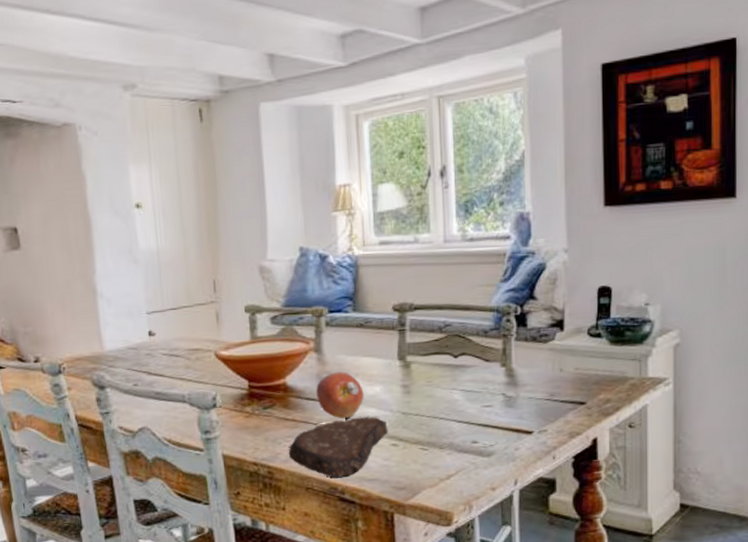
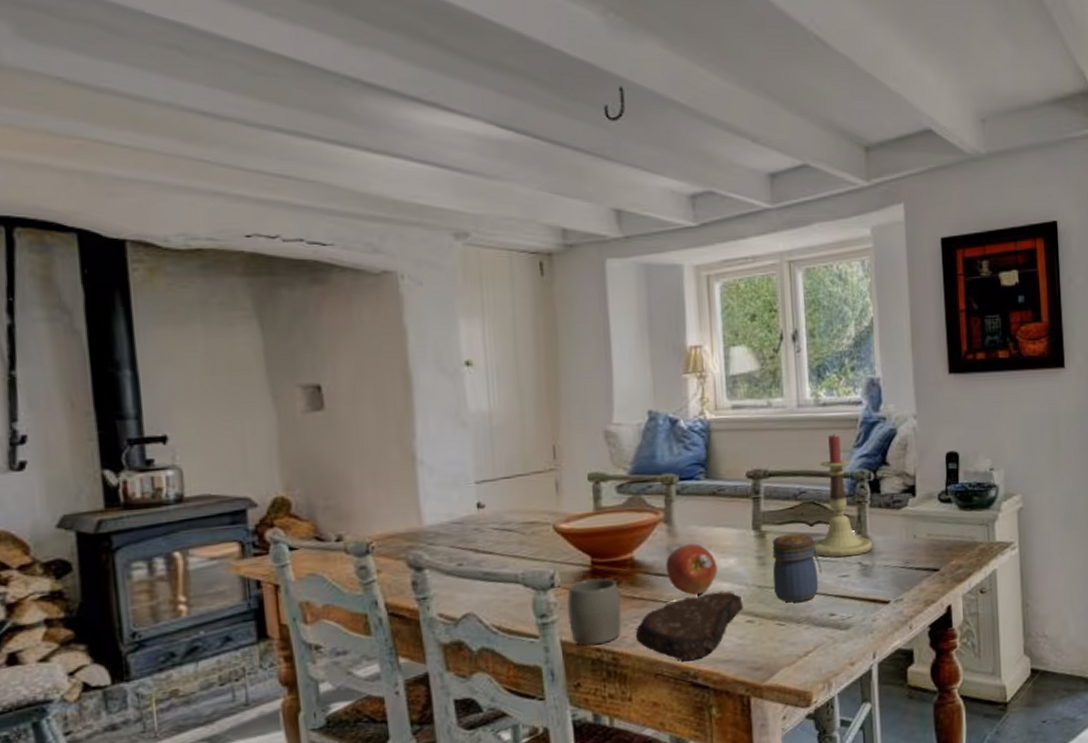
mug: none [227,400,276,459] -> present [567,578,622,645]
jar: none [416,364,465,429] -> present [772,533,822,603]
candlestick: none [457,268,517,388] -> present [813,434,873,558]

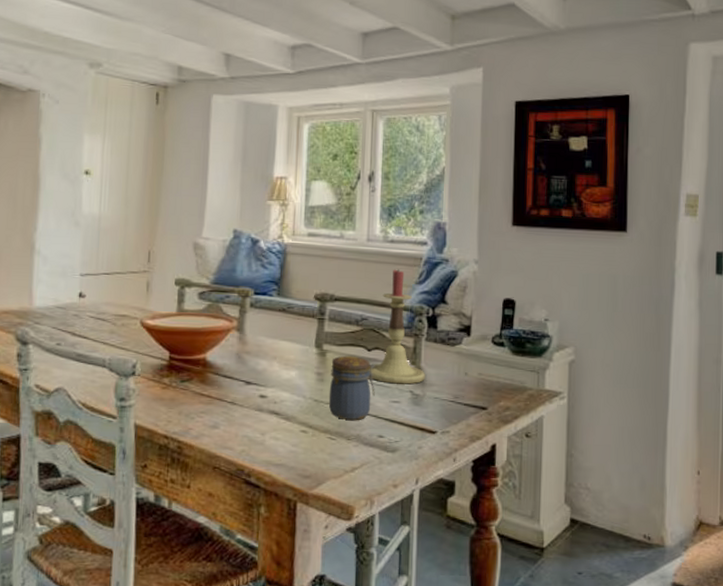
mug: present [567,578,622,645] -> none [143,372,191,432]
bread loaf: present [635,592,743,661] -> none [200,399,299,459]
fruit: present [666,544,718,595] -> none [234,353,280,399]

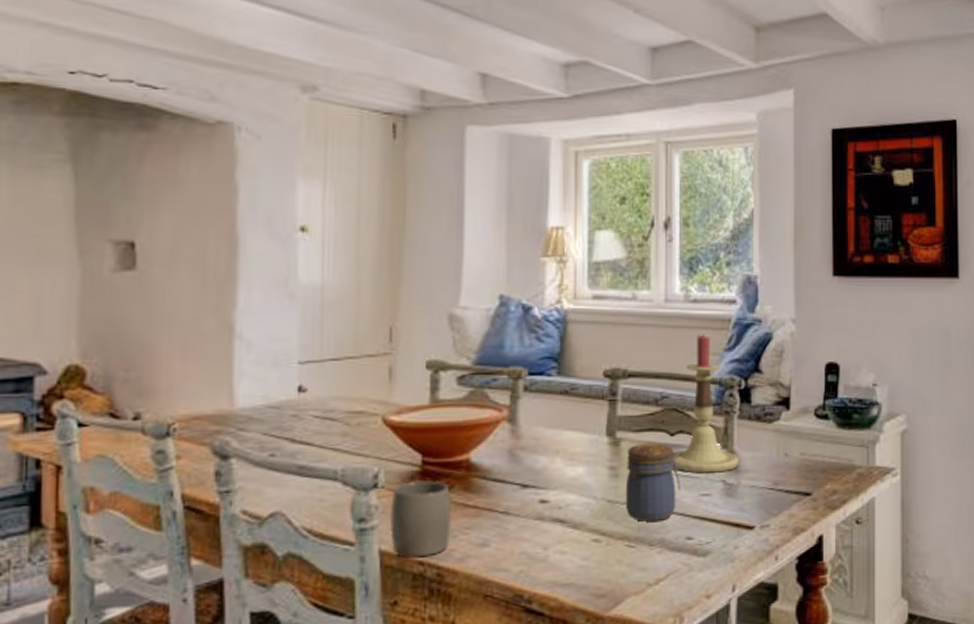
mug: none [143,372,191,432] -> present [390,480,451,557]

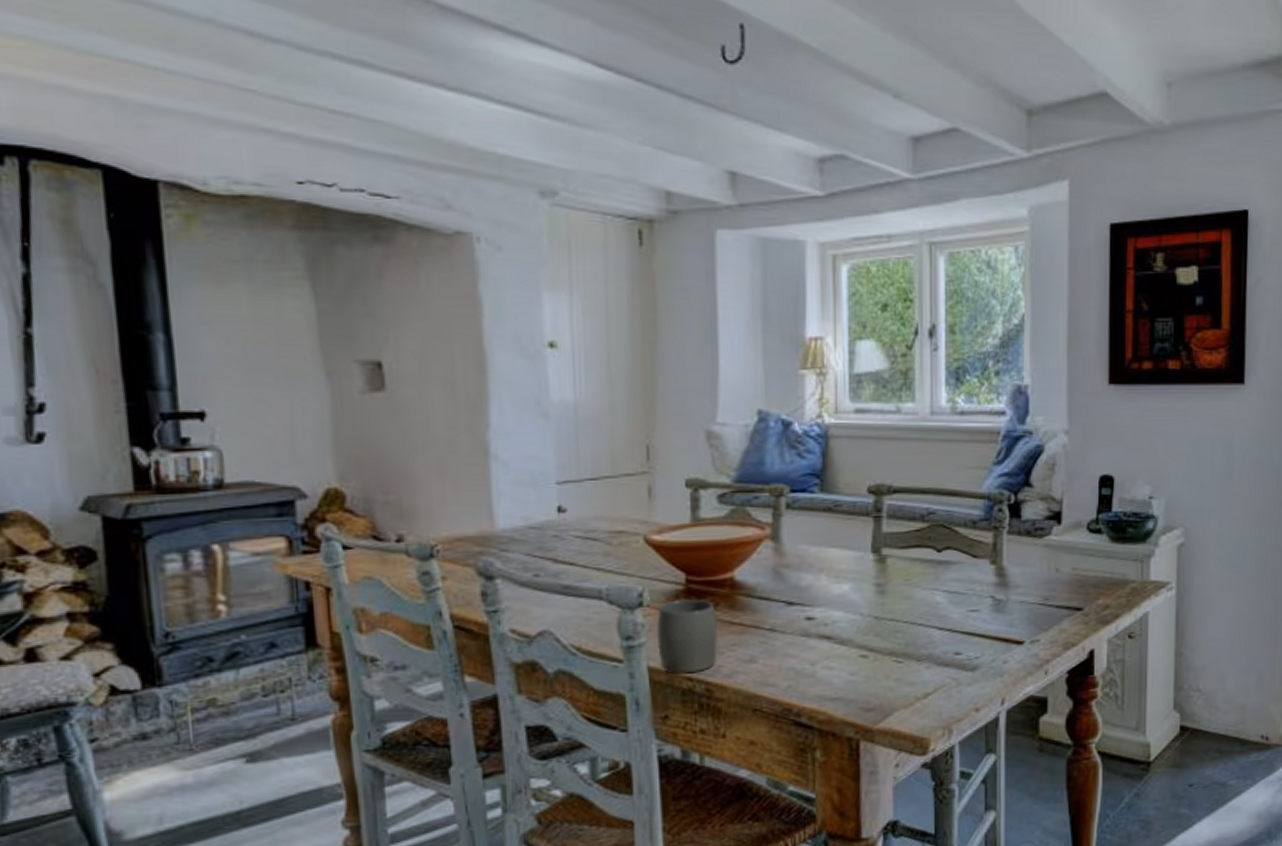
jar: present [625,443,681,522] -> none [892,559,948,637]
candlestick: present [672,334,739,473] -> none [940,448,1008,589]

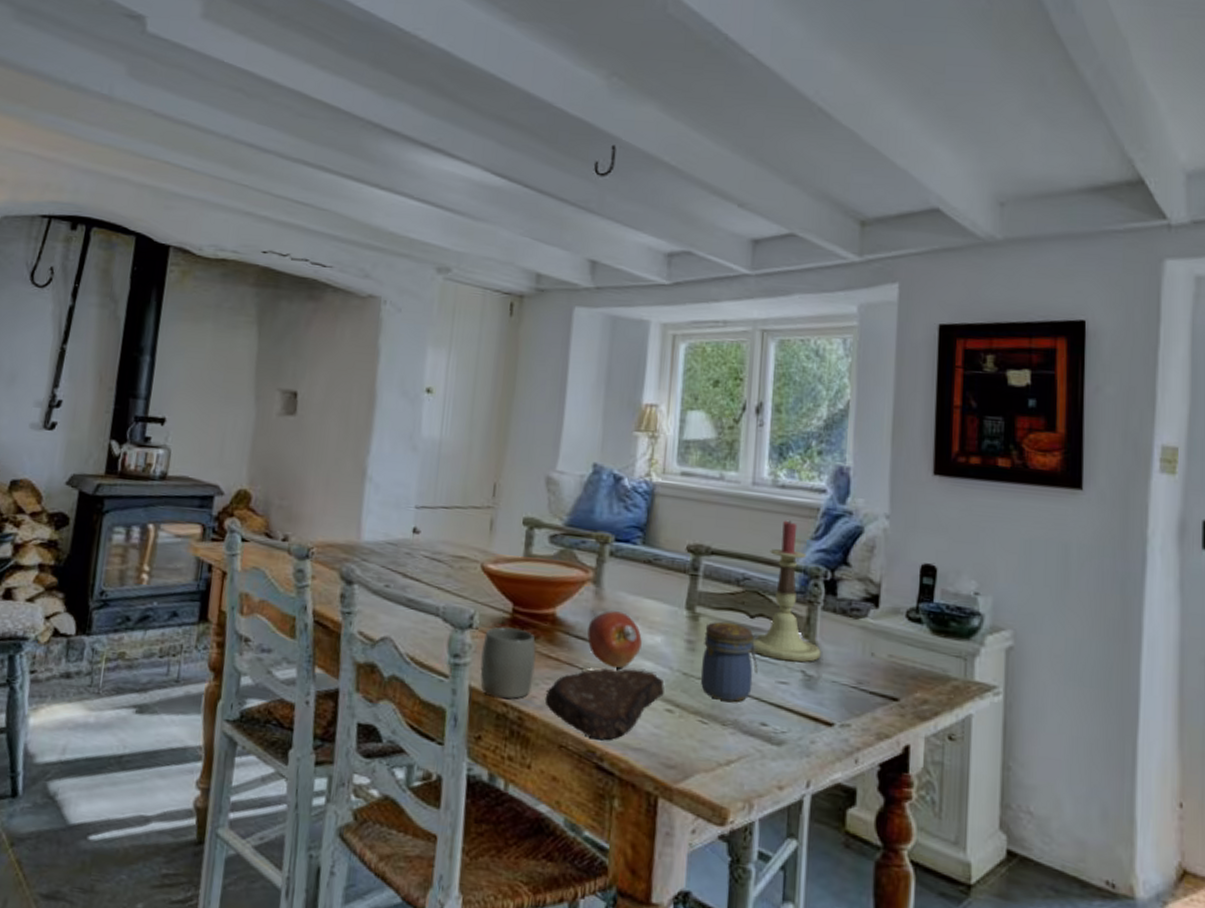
bread loaf: none [732,621,857,696] -> present [544,667,665,740]
fruit: none [771,565,829,623] -> present [587,610,642,668]
jar: none [892,559,948,637] -> present [700,621,759,702]
candlestick: none [940,448,1008,589] -> present [751,520,821,663]

